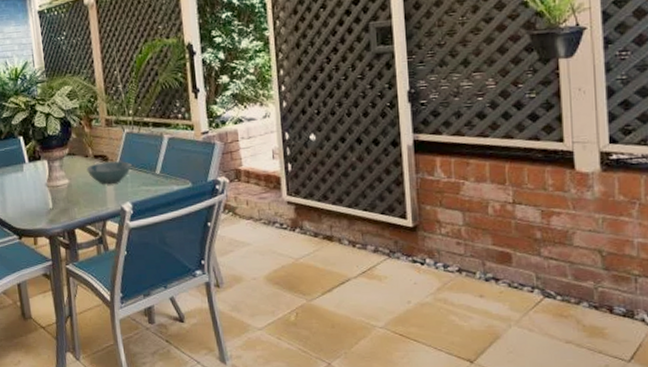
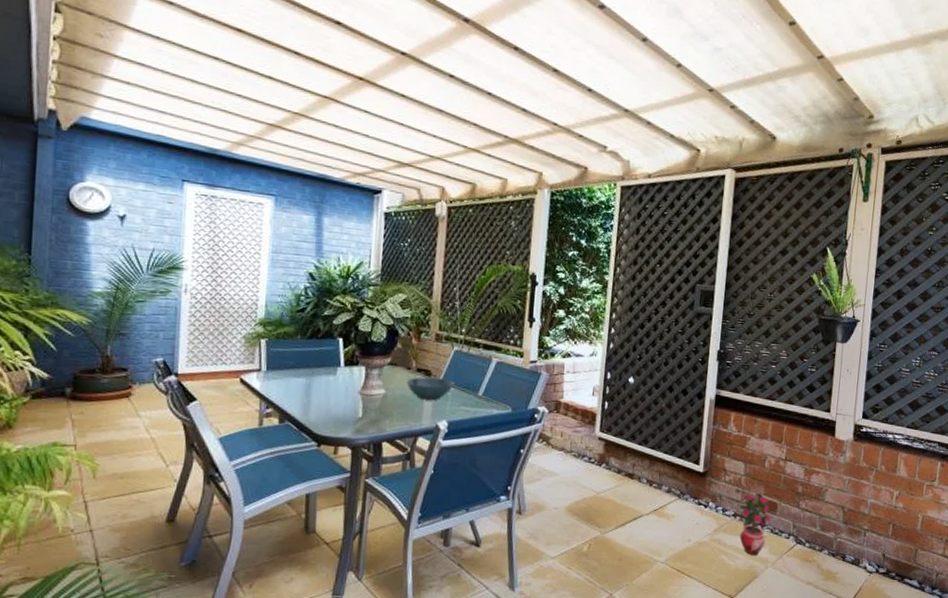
potted flower: none [463,243,505,314] -> present [738,492,771,555]

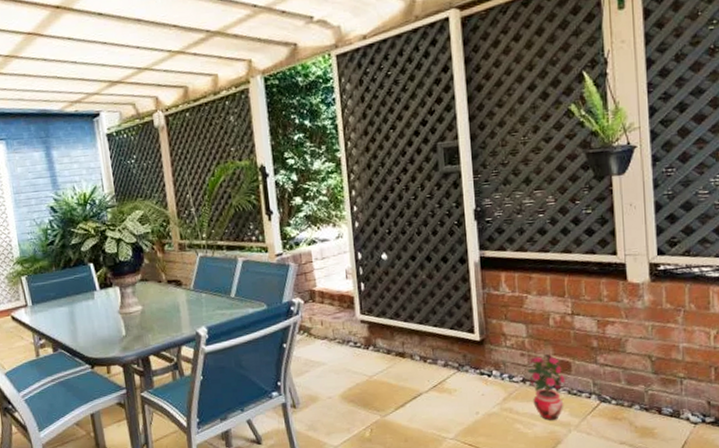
bowl: present [406,377,455,400] -> none [160,285,206,309]

